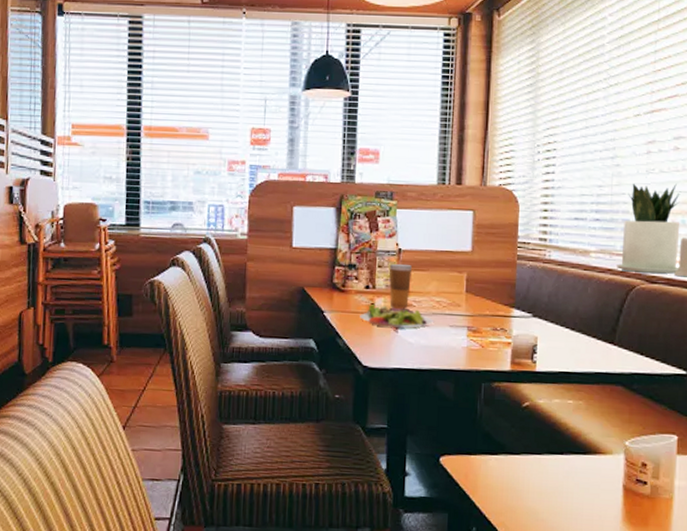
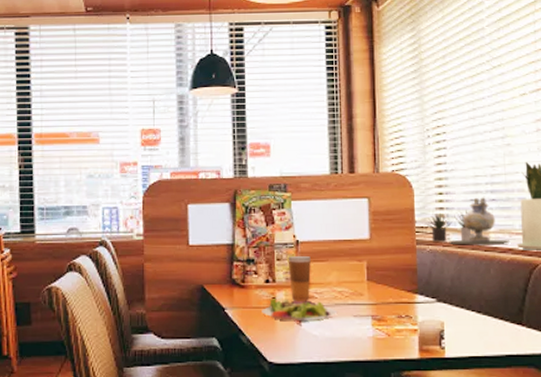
succulent plant: none [527,228,577,259] -> present [424,210,476,242]
decorative vase: none [549,216,610,265] -> present [449,197,511,245]

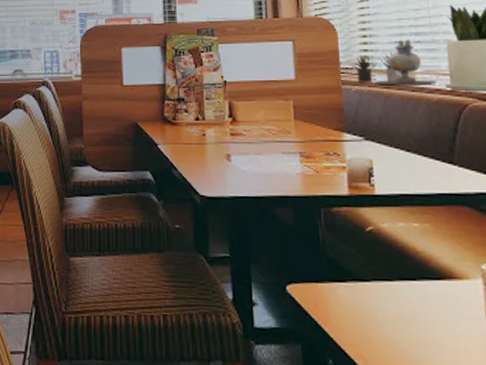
salad plate: present [262,299,338,320] -> none [192,135,266,157]
beverage cup: present [287,255,311,302] -> none [216,95,239,139]

